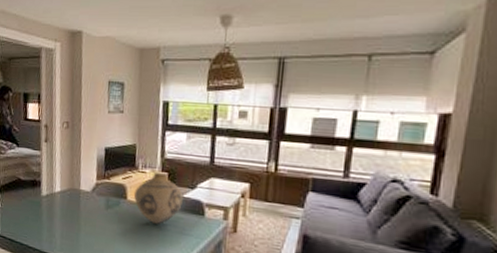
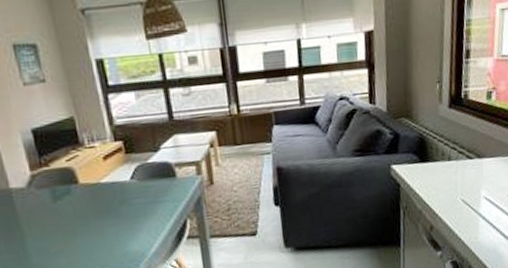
vase: present [133,171,183,225] -> none [85,141,149,202]

